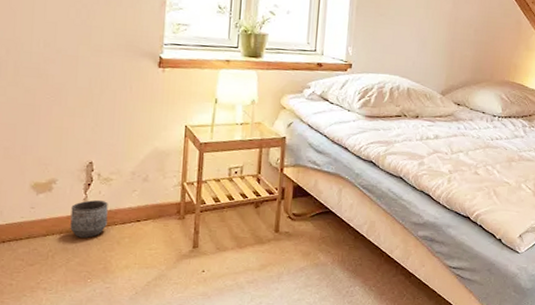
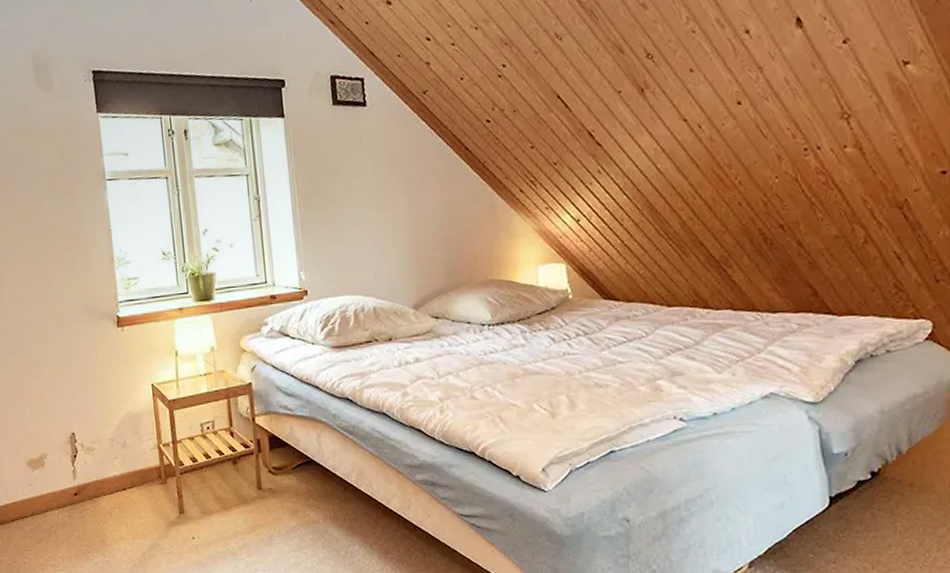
planter: present [70,199,108,238] -> none [63,470,97,511]

